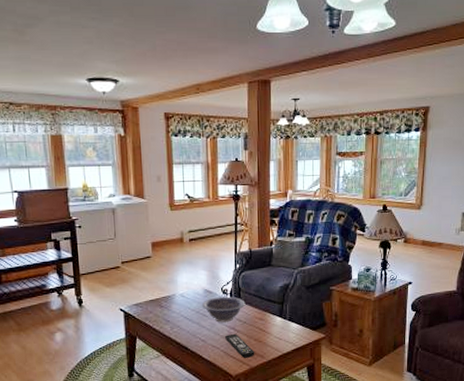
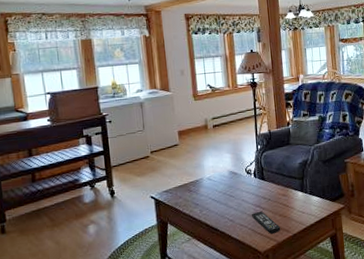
decorative bowl: present [203,296,246,322] -> none [229,176,269,202]

